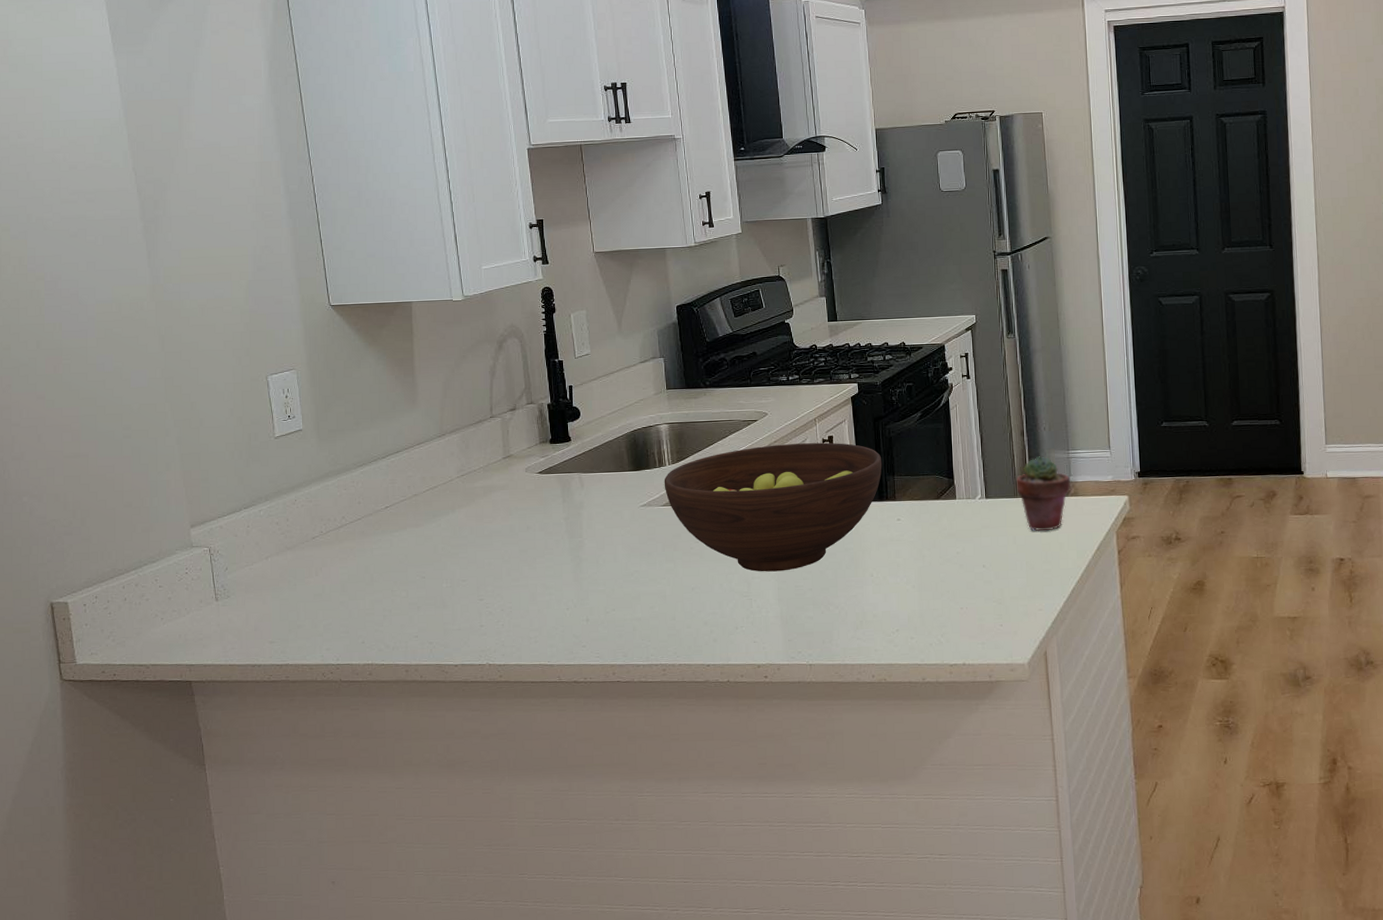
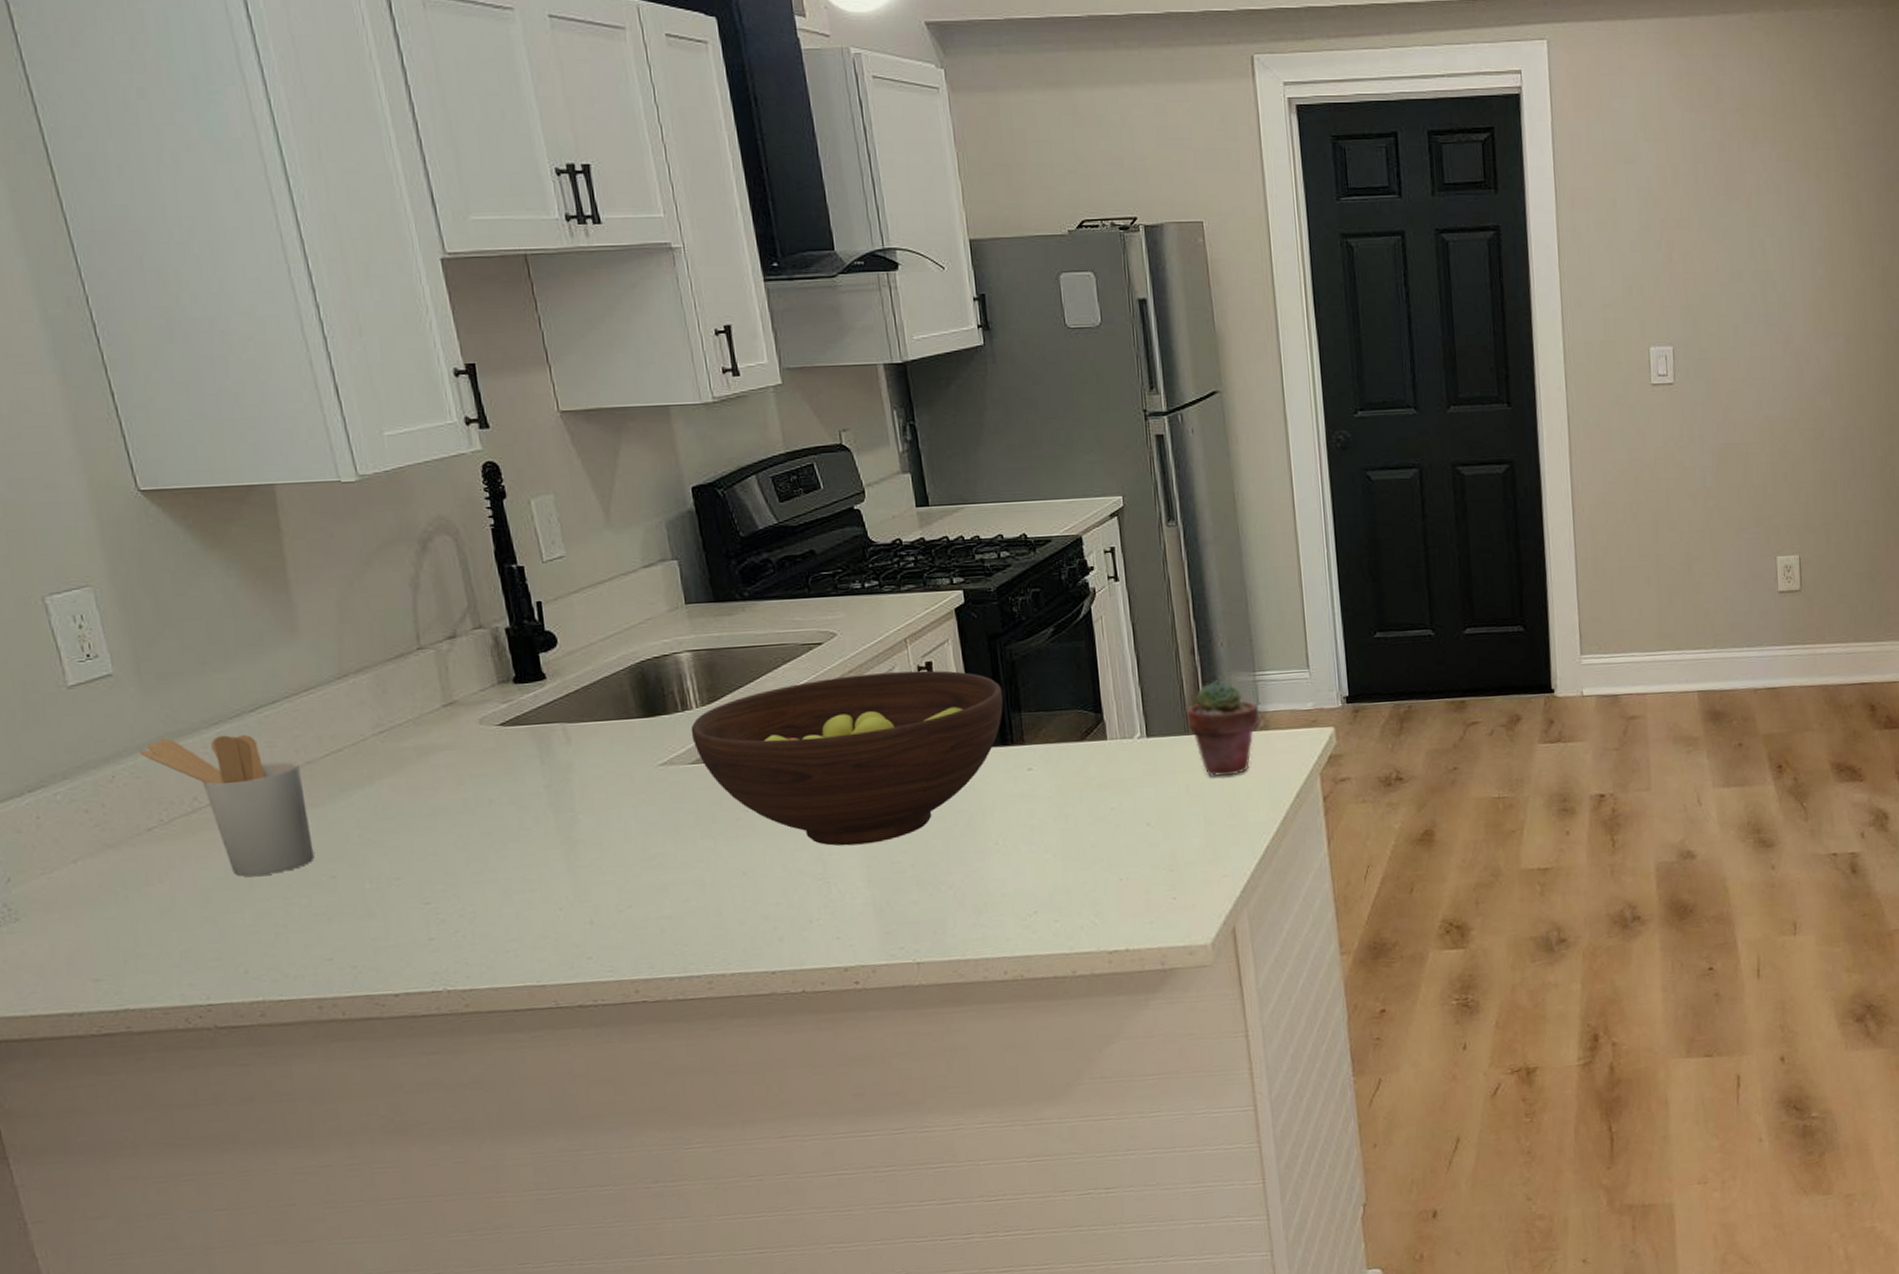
utensil holder: none [313,474,413,575] -> present [139,735,315,877]

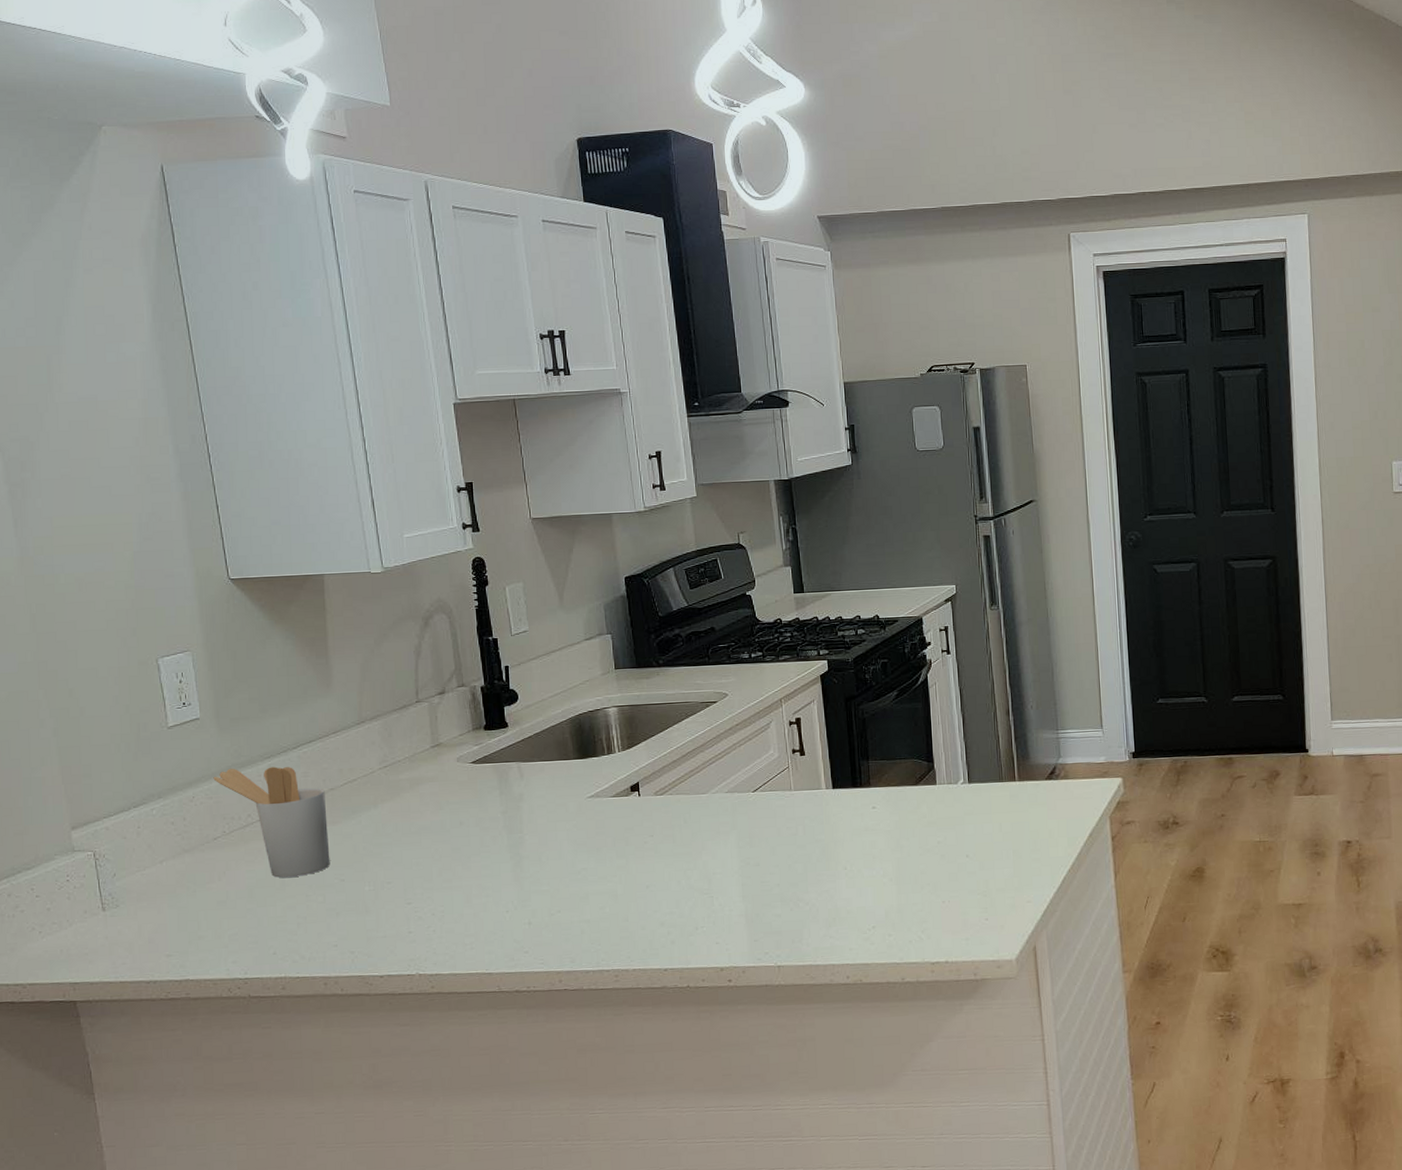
fruit bowl: present [690,670,1004,846] -> none [613,725,855,867]
potted succulent: present [1187,680,1260,777] -> none [1002,737,1061,818]

